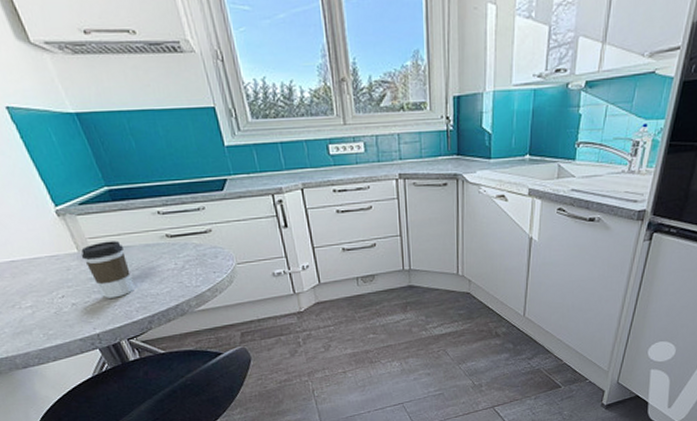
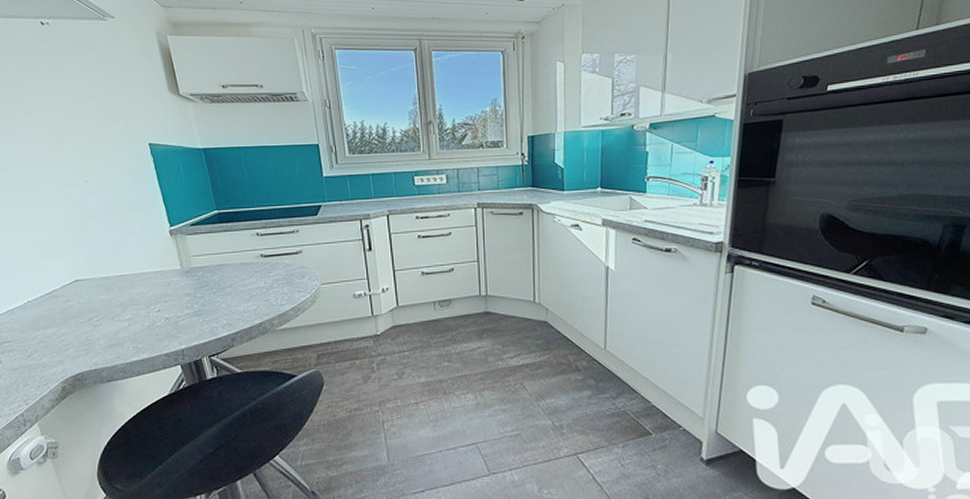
coffee cup: present [81,241,134,298] -> none [183,259,224,314]

